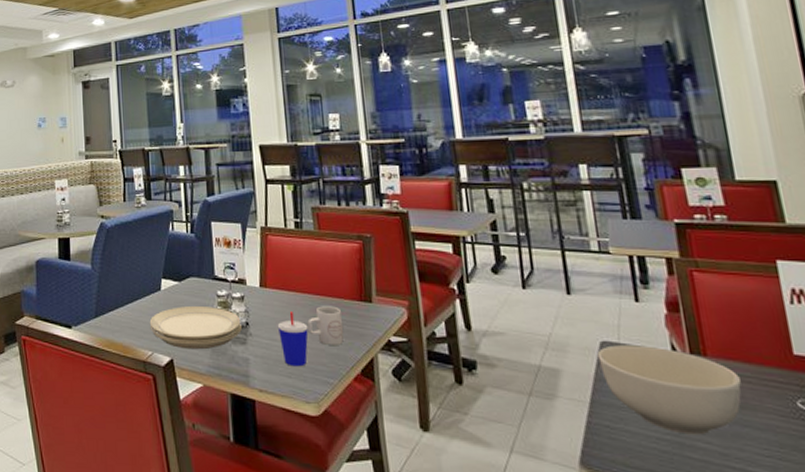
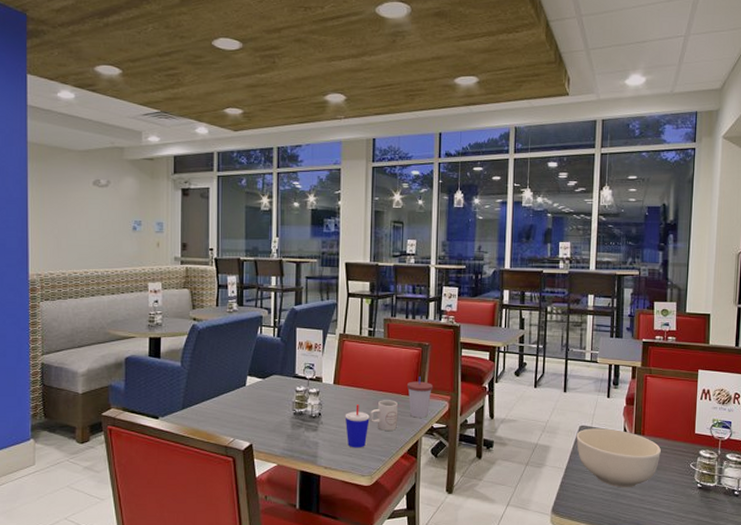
plate: present [149,305,242,350] -> none [233,399,315,436]
cup: none [349,276,384,329] -> present [406,376,434,418]

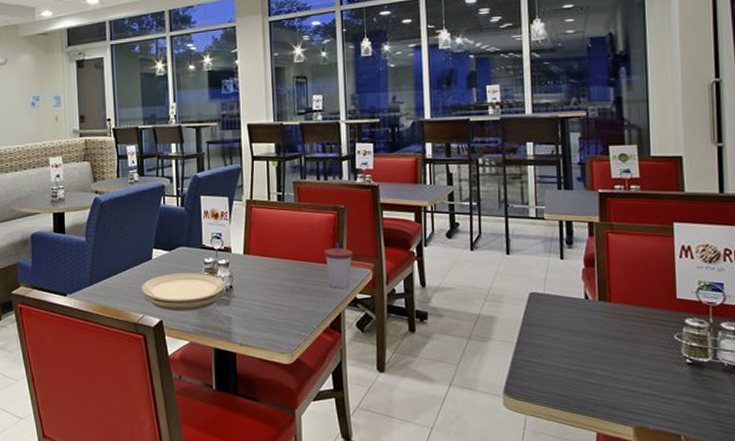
plate: none [233,399,315,436] -> present [141,272,226,311]
beverage cup: present [345,404,370,448] -> none [258,275,286,323]
mug: present [370,400,399,431] -> none [285,269,317,303]
bowl: present [576,428,662,488] -> none [526,295,636,365]

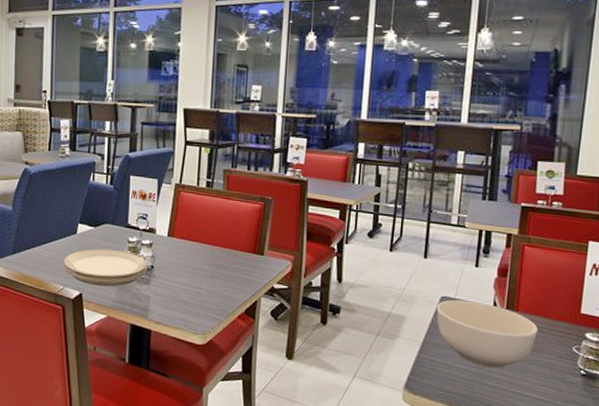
cup: present [323,243,354,288] -> none [246,233,276,277]
bowl: none [526,295,636,365] -> present [436,299,539,369]

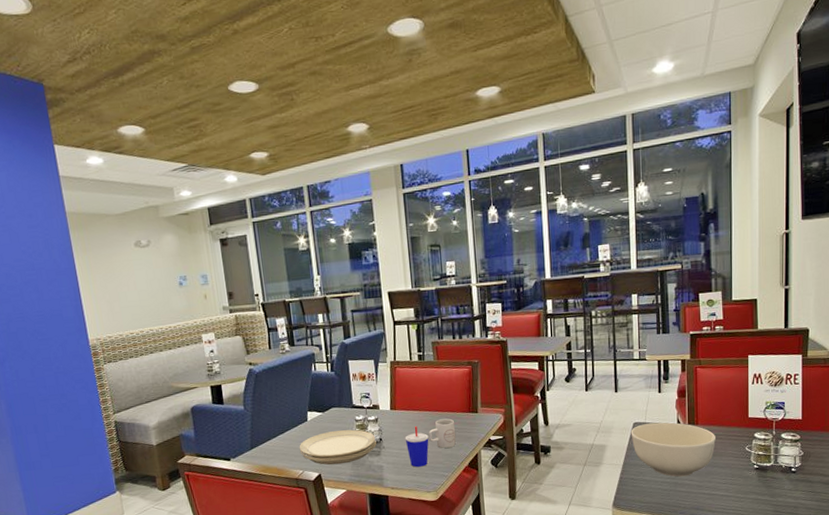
beverage cup: none [178,259,205,305] -> present [405,426,429,467]
mug: none [205,255,237,289] -> present [428,418,456,448]

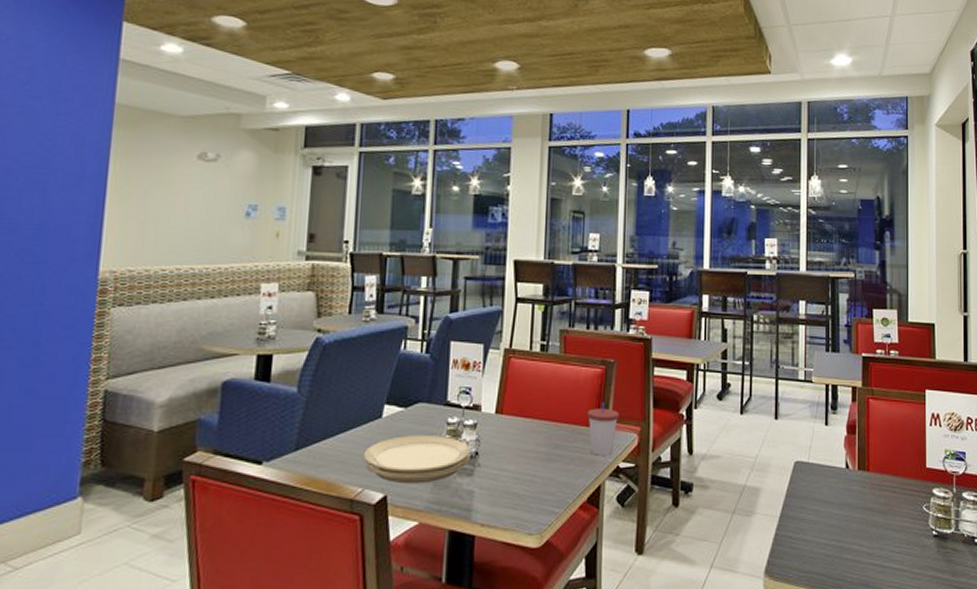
beverage cup: present [405,426,429,467] -> none [508,439,540,498]
mug: present [428,418,456,448] -> none [540,433,577,473]
cup: none [460,393,487,433] -> present [586,402,620,456]
bowl: present [631,422,717,477] -> none [791,464,890,540]

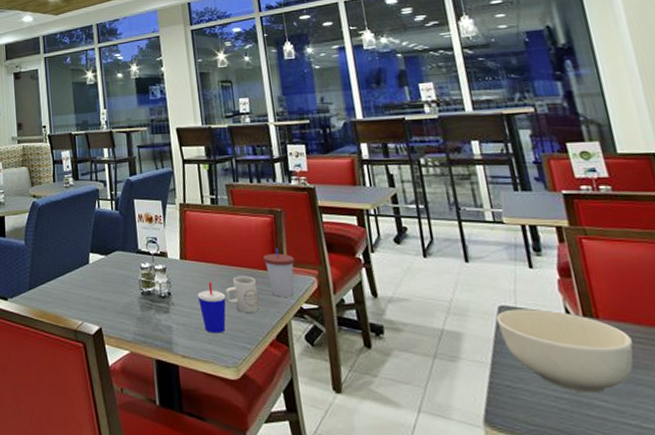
plate: present [363,434,470,484] -> none [79,277,164,319]
beverage cup: none [508,439,540,498] -> present [197,282,226,334]
mug: none [540,433,577,473] -> present [225,276,259,313]
bowl: none [791,464,890,540] -> present [496,309,634,394]

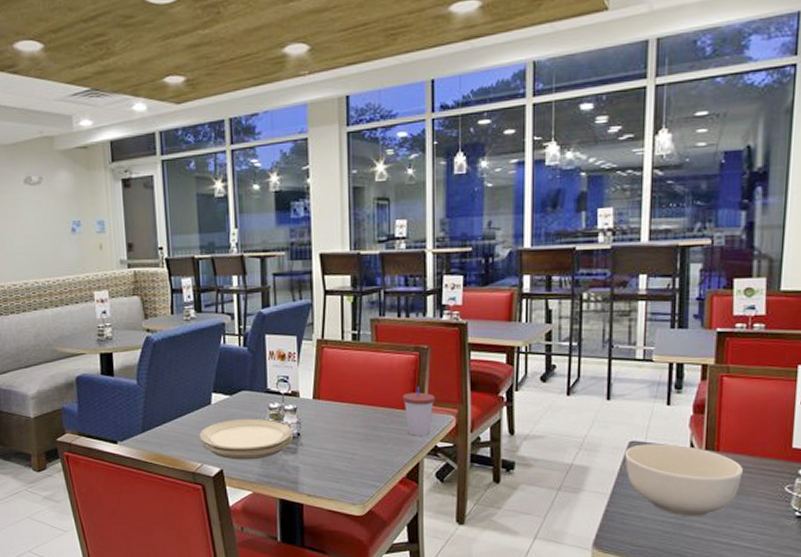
plate: none [79,277,164,319] -> present [199,418,293,460]
beverage cup: present [197,282,226,334] -> none [328,422,359,473]
mug: present [225,276,259,313] -> none [358,415,394,452]

